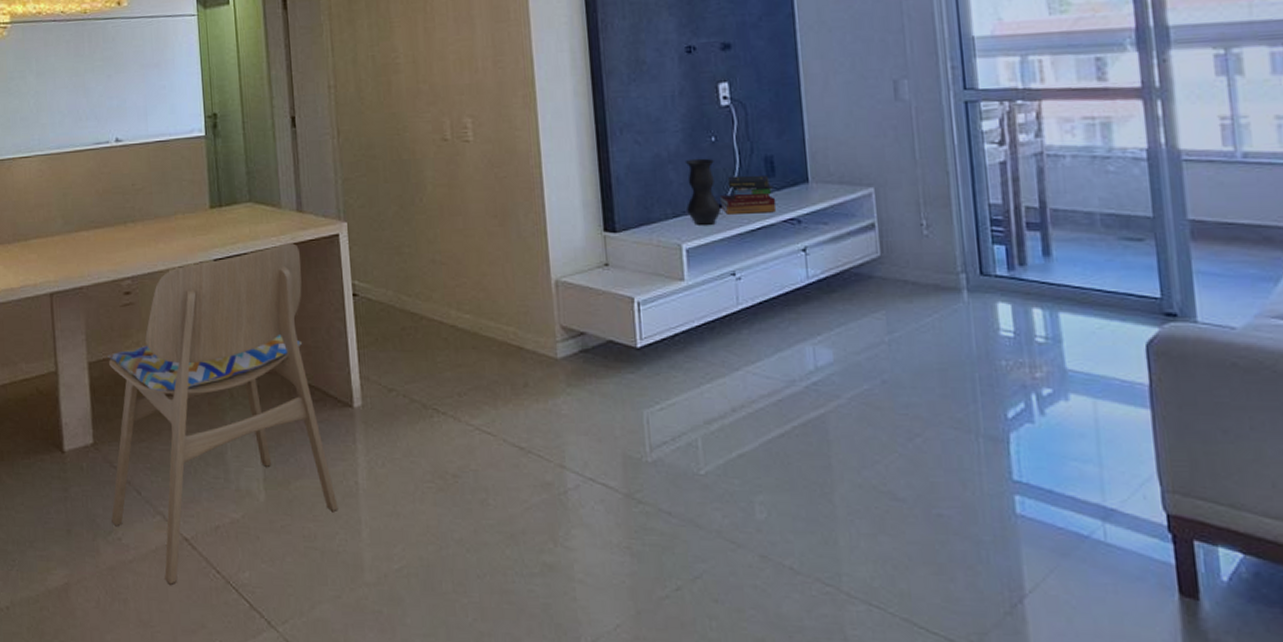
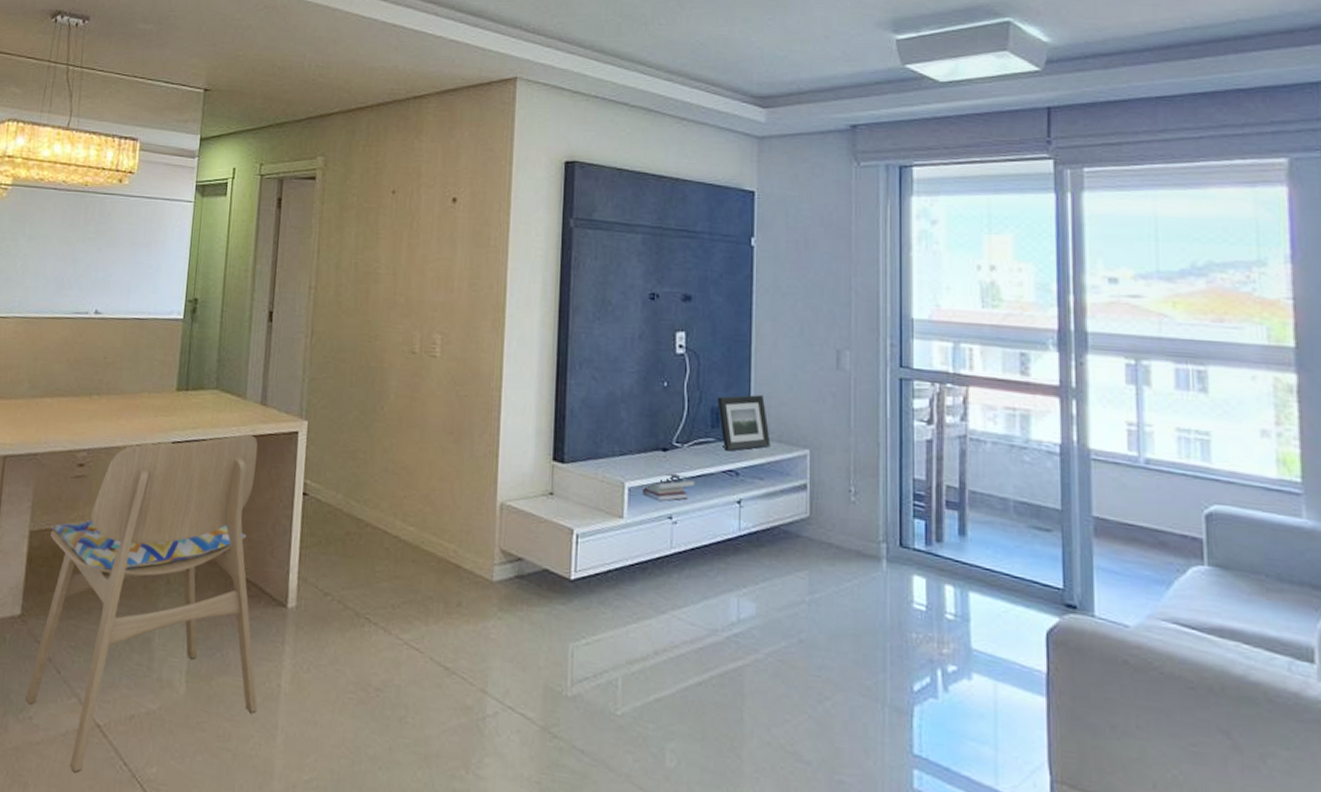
vase: present [685,158,722,226] -> none [633,400,666,468]
books: none [700,229,756,260] -> present [642,473,695,502]
books: present [720,175,777,214] -> none [666,422,718,463]
picture frame: none [770,138,832,199] -> present [717,395,771,451]

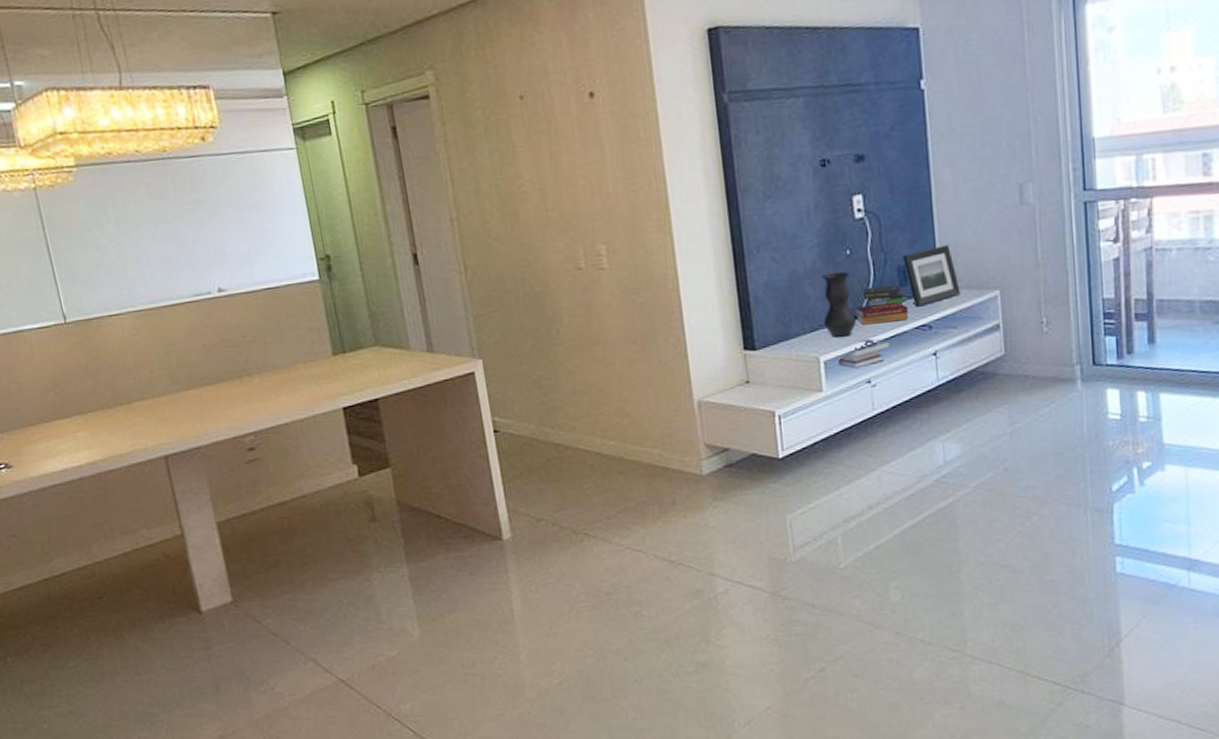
dining chair: present [25,434,258,772] -> none [237,384,495,724]
vase: none [633,400,666,468] -> present [821,271,857,338]
books: none [666,422,718,463] -> present [856,285,909,325]

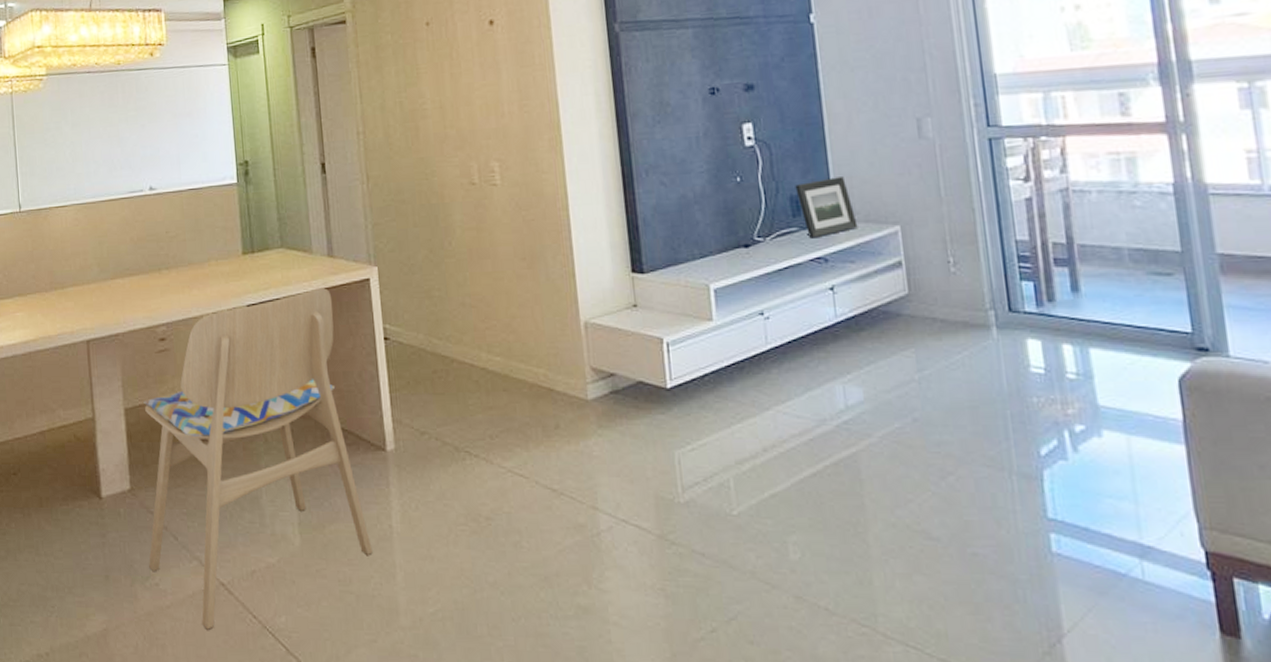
dining chair: none [237,384,495,724] -> present [143,288,373,630]
vase: present [821,271,857,338] -> none [710,198,748,266]
books: present [837,338,890,369] -> none [727,268,783,299]
books: present [856,285,909,325] -> none [747,214,803,254]

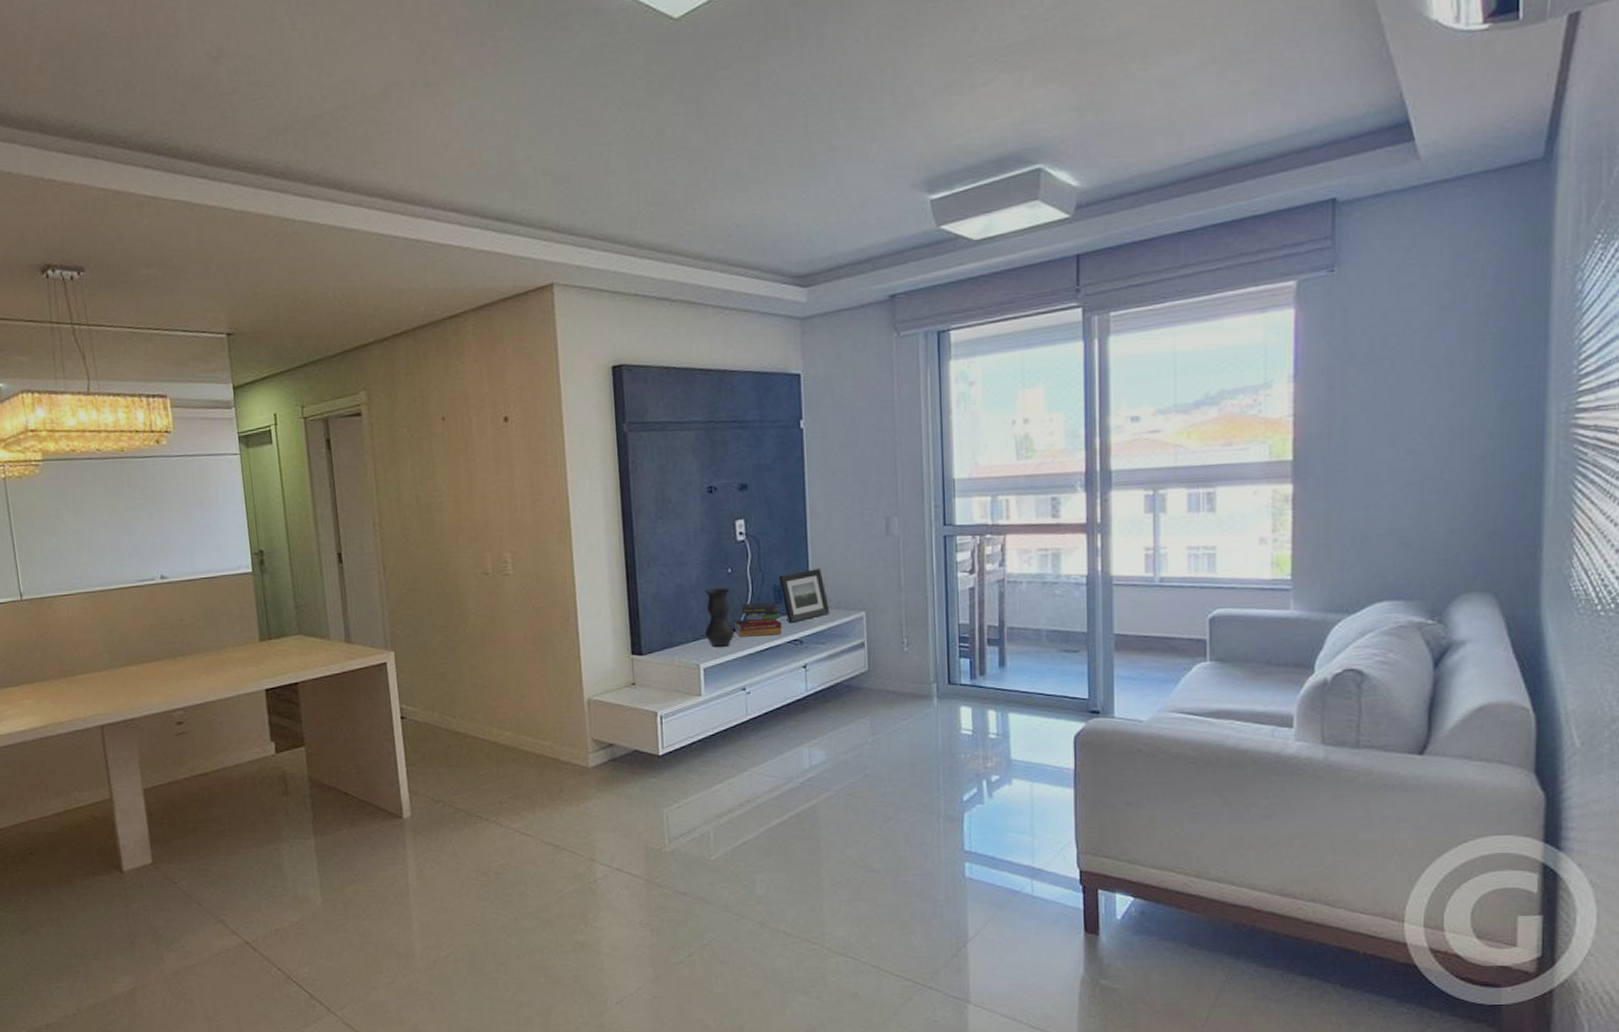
dining chair: present [143,288,373,630] -> none [162,672,391,983]
vase: none [710,198,748,266] -> present [704,587,735,648]
books: none [747,214,803,254] -> present [734,602,783,637]

